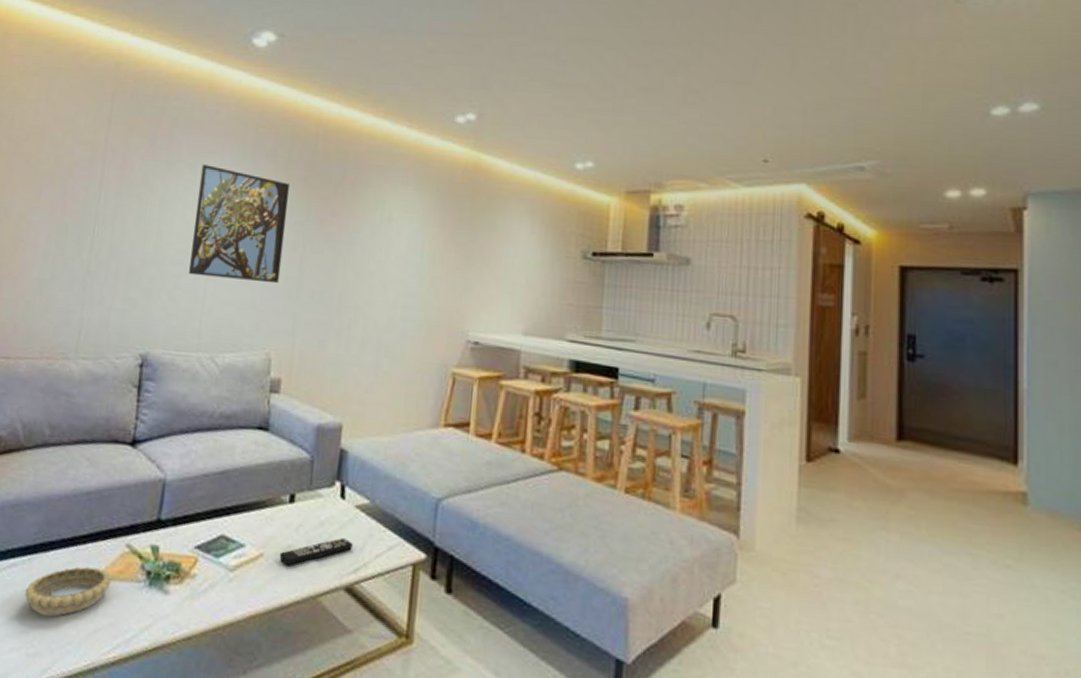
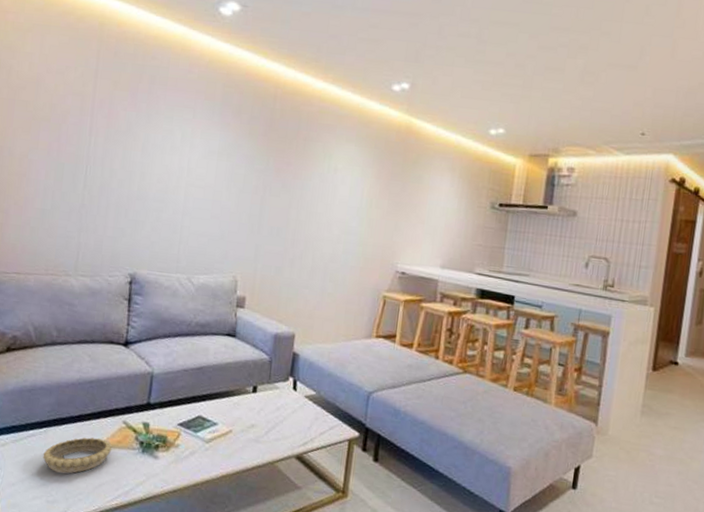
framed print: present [189,164,289,284] -> none [168,117,252,220]
remote control: present [279,538,353,566] -> none [244,420,302,440]

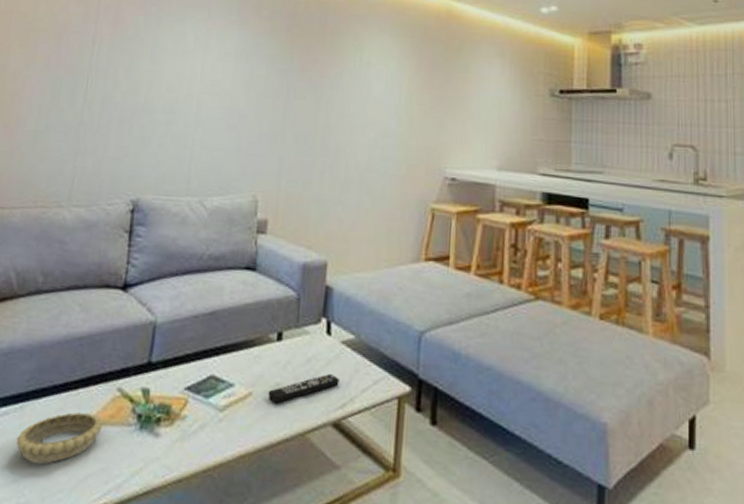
remote control: none [244,420,302,440] -> present [268,374,339,404]

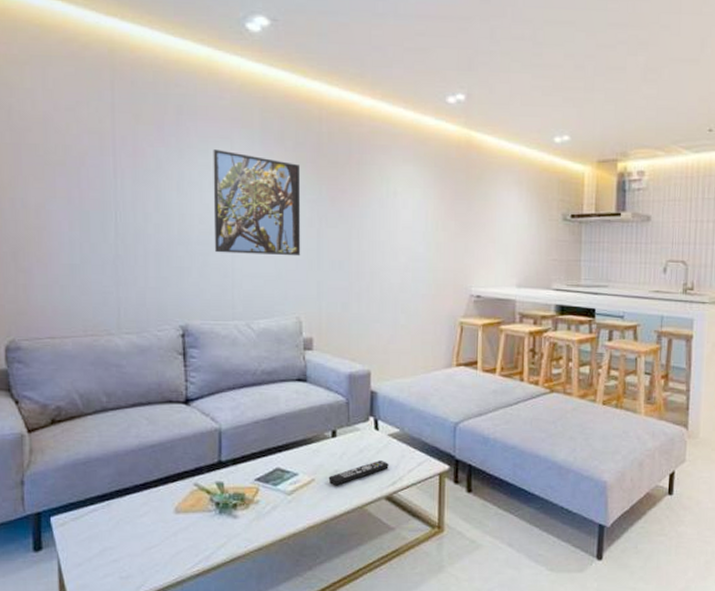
decorative bowl: present [16,412,104,464] -> none [109,504,186,546]
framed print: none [178,18,274,129] -> present [213,149,301,256]

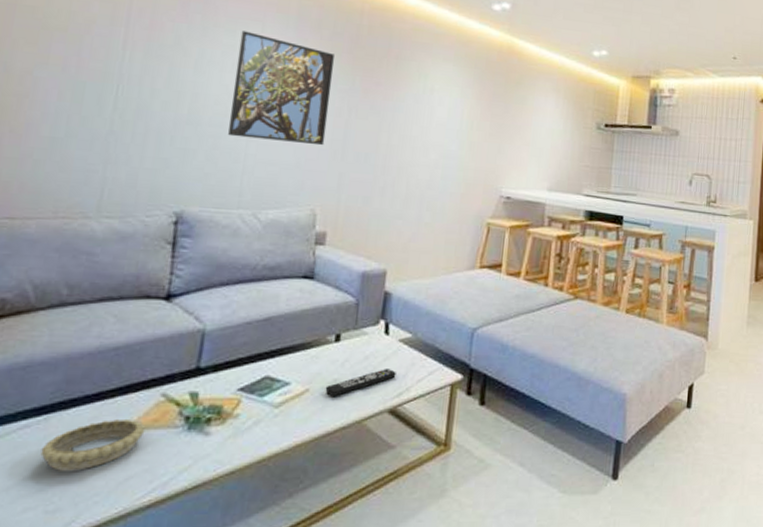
decorative bowl: none [109,504,186,546] -> present [40,418,146,471]

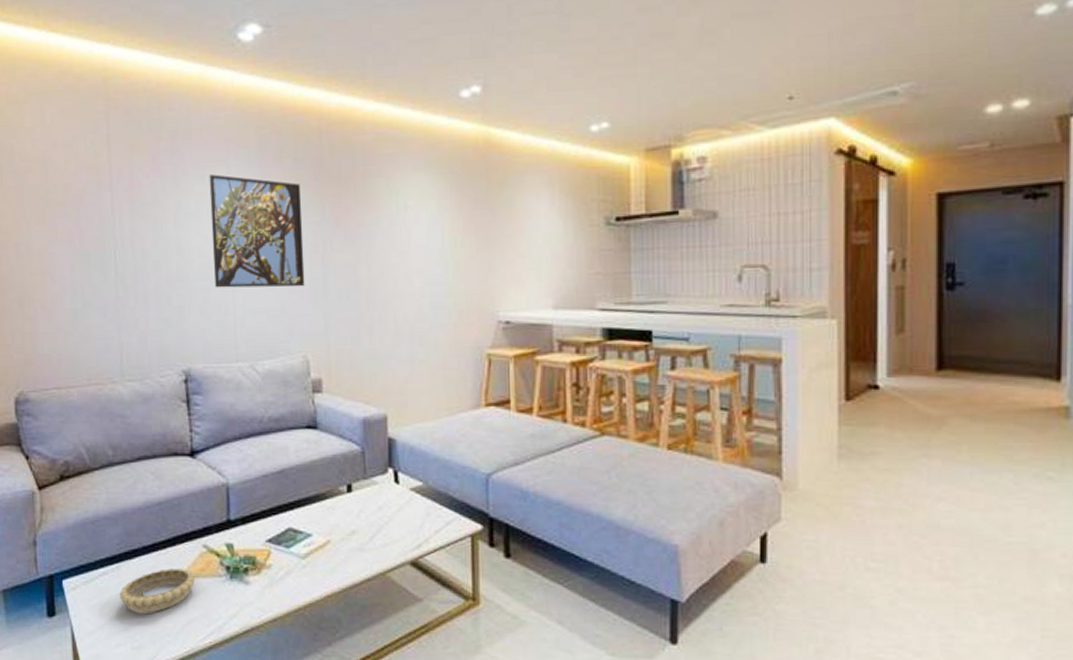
remote control: present [325,369,396,397] -> none [345,519,412,549]

